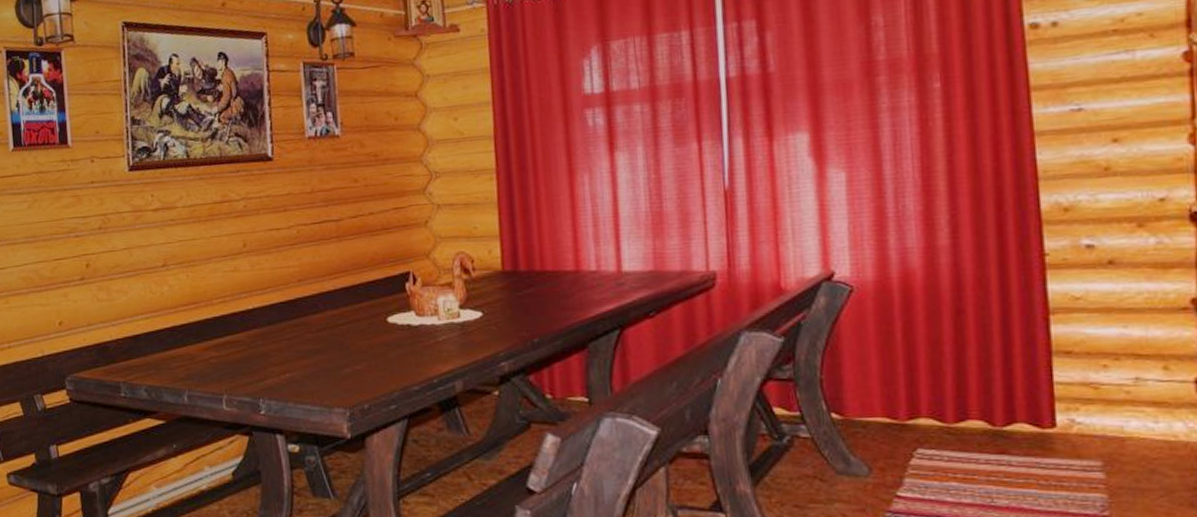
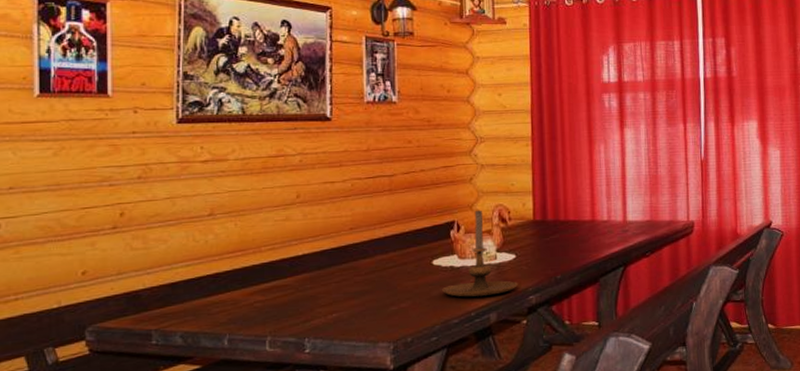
candle holder: none [399,258,486,361] -> present [442,210,518,297]

